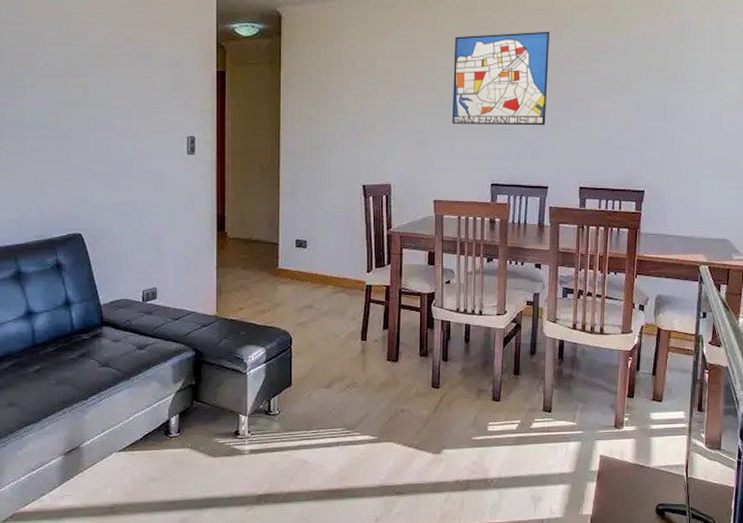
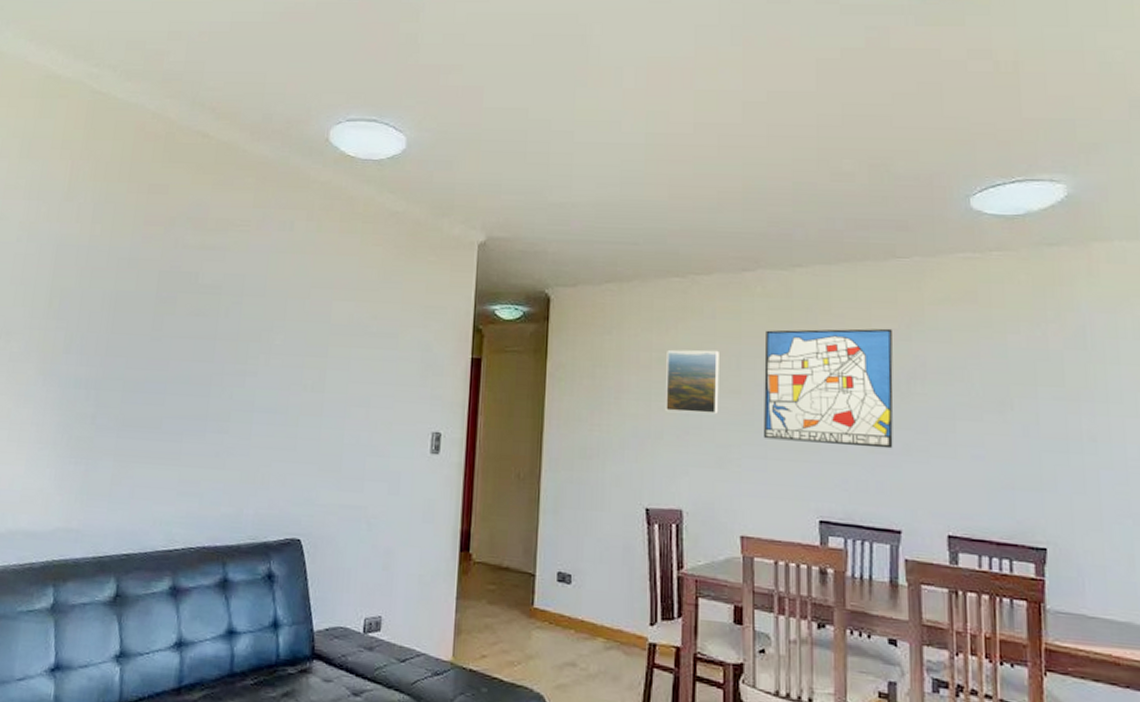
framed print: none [377,55,419,107] -> present [666,349,719,414]

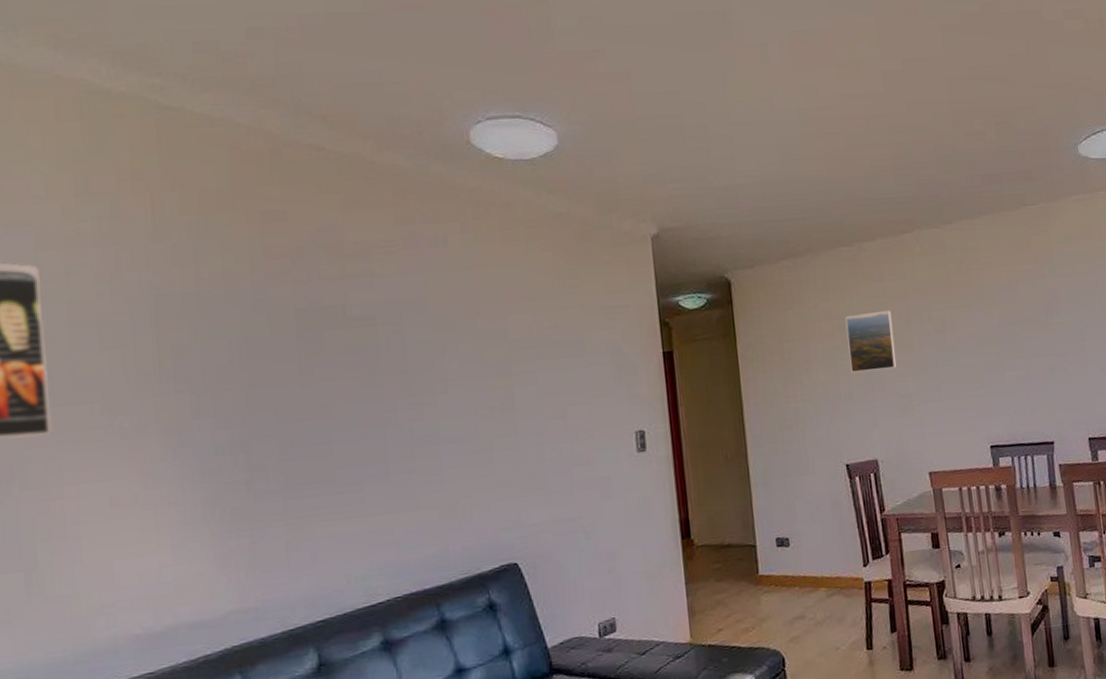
wall art: present [764,328,894,449] -> none [928,269,1041,383]

